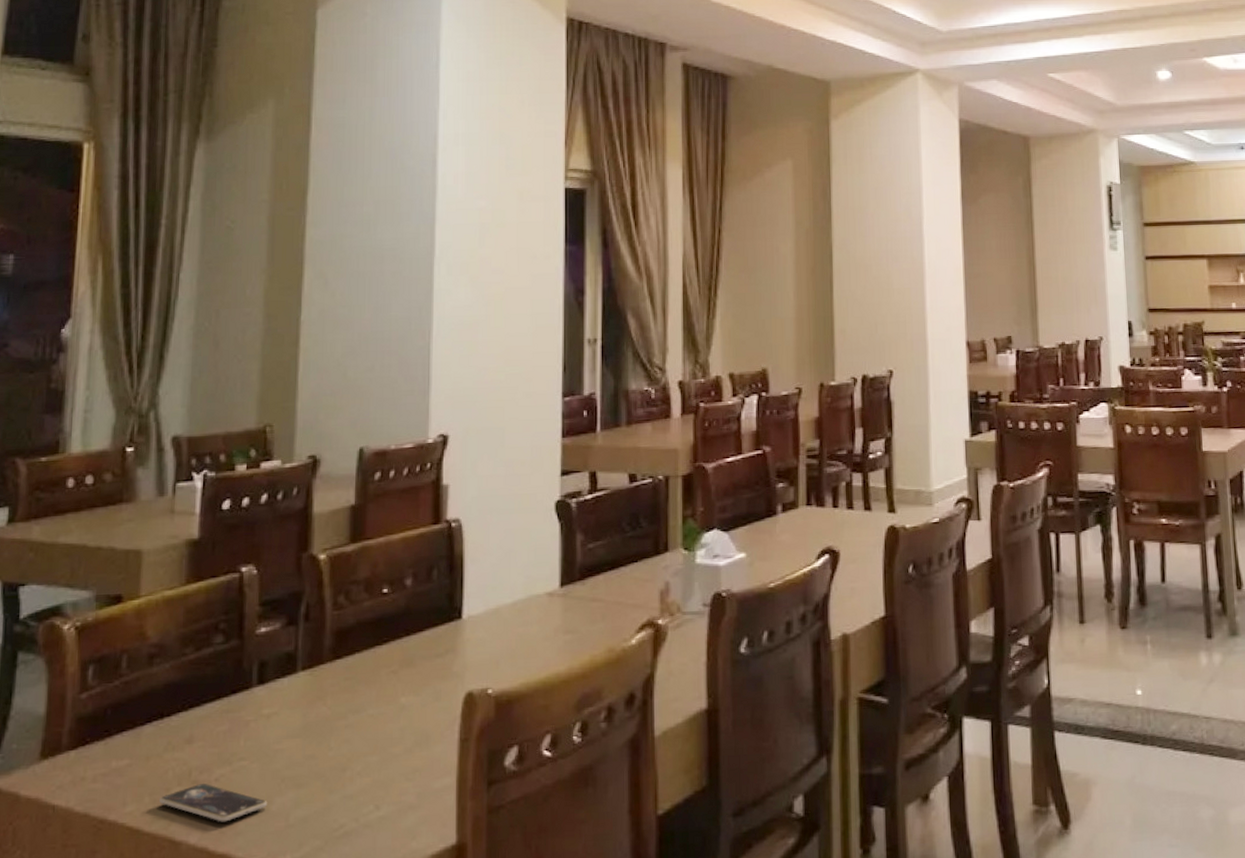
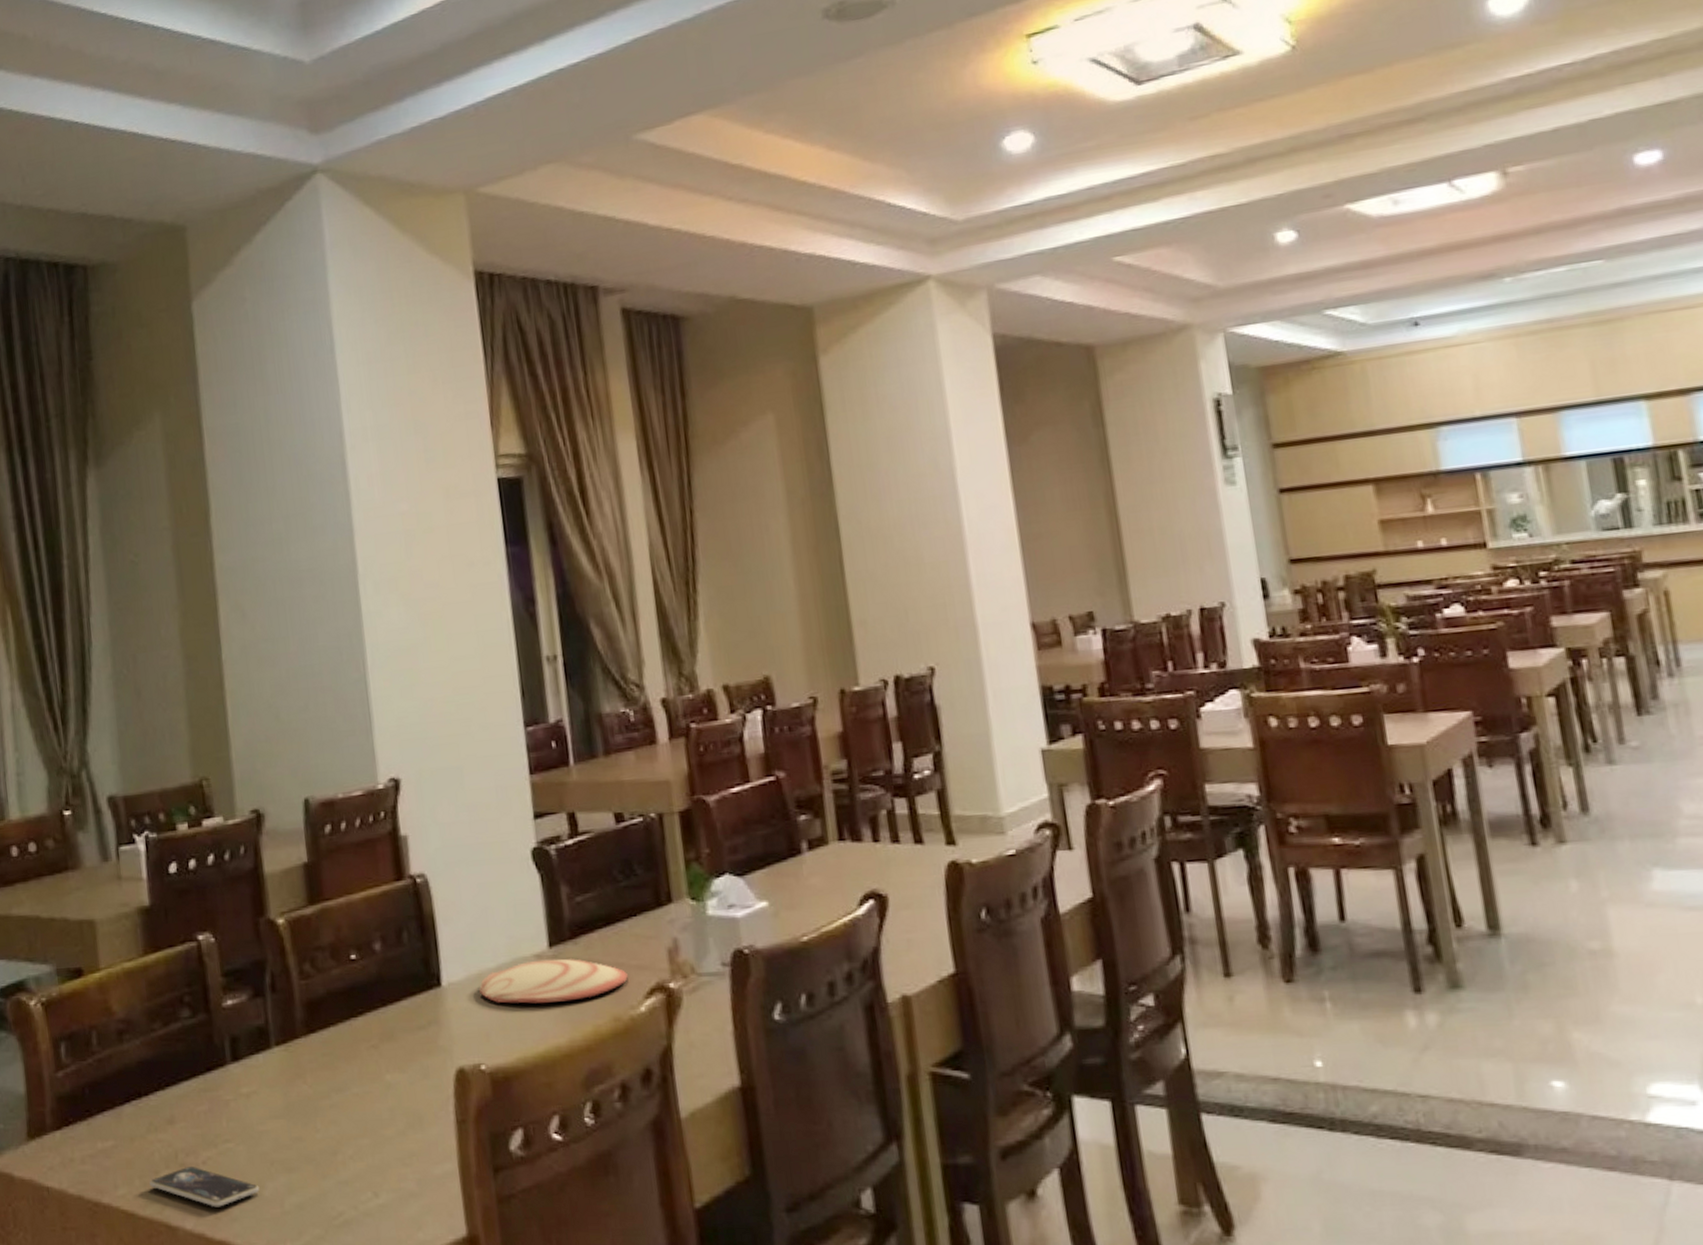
plate: none [495,597,624,636] -> present [479,958,628,1004]

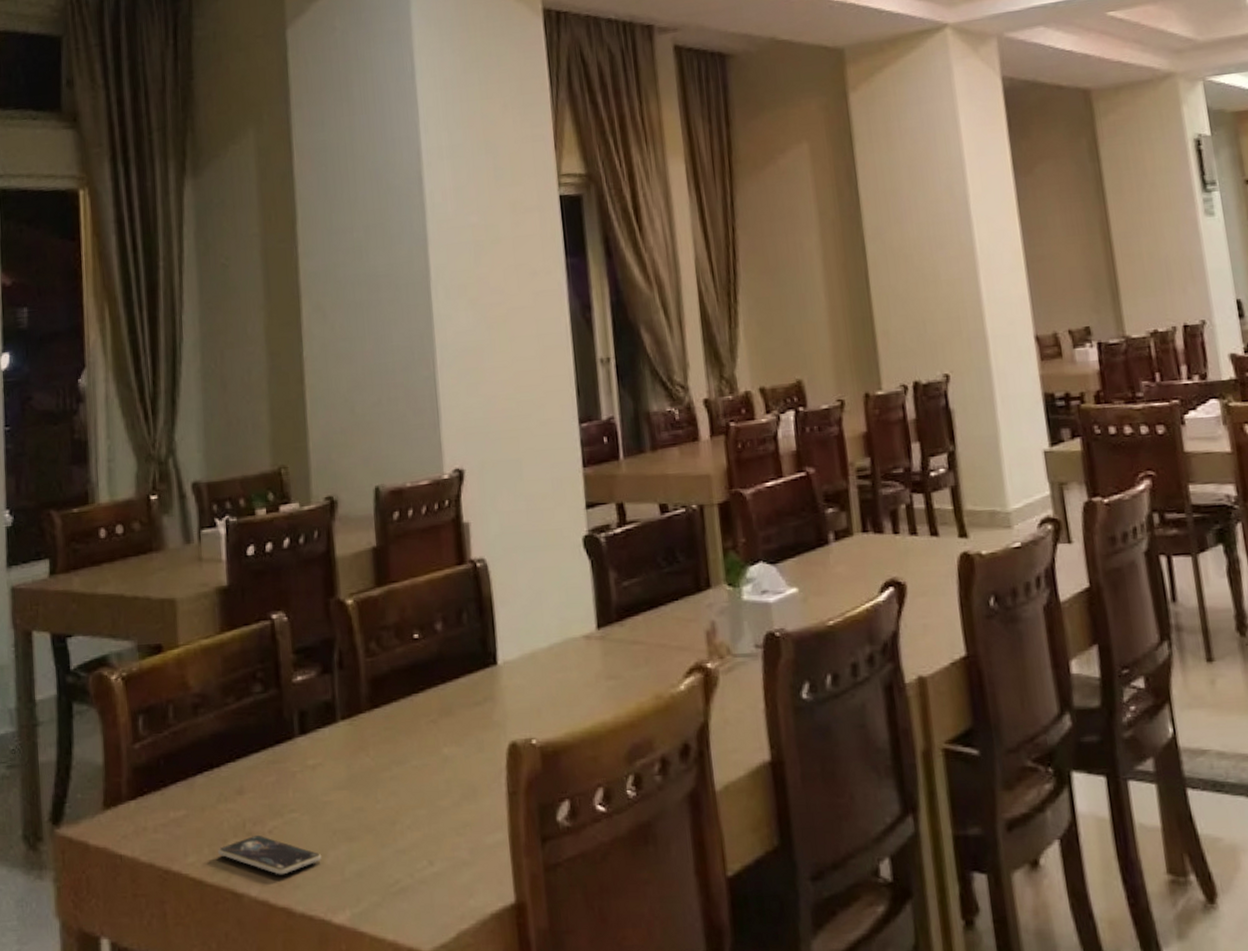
plate: present [479,958,628,1004] -> none [532,639,669,682]

